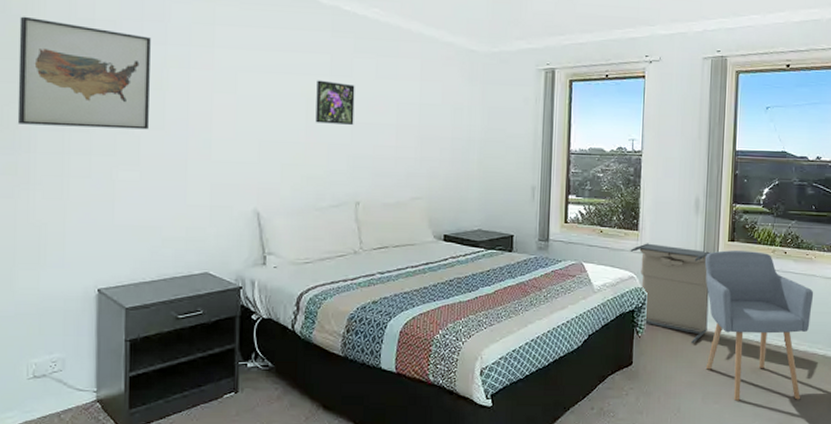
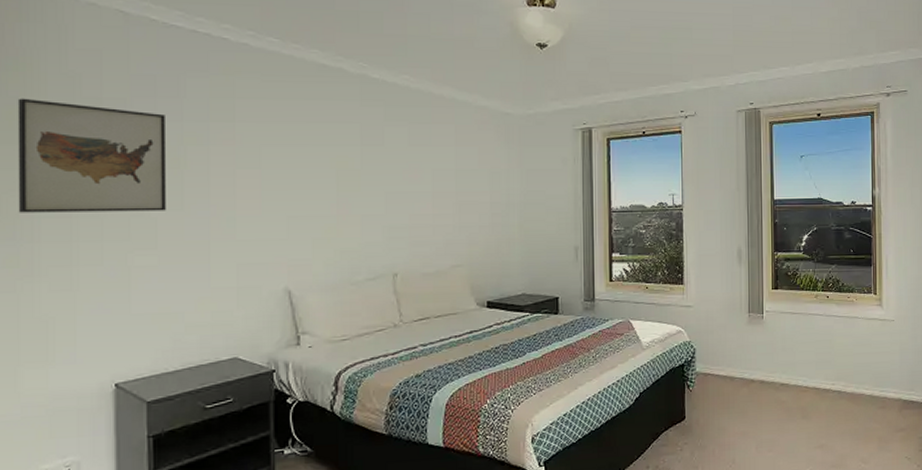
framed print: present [315,80,355,125] -> none [347,151,388,195]
laundry hamper: present [630,243,711,344] -> none [676,296,757,394]
chair: present [704,250,814,402] -> none [750,297,858,449]

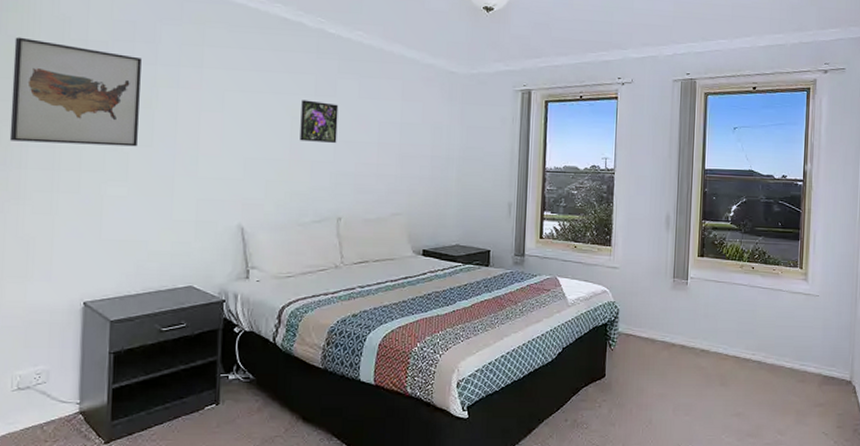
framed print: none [347,151,388,195] -> present [300,100,339,143]

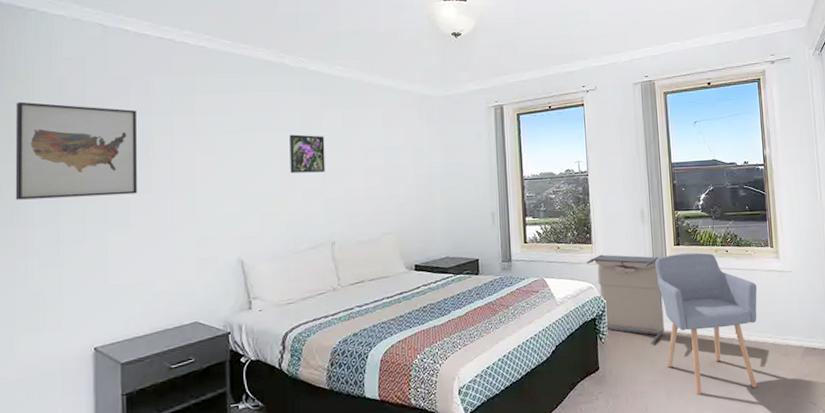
laundry hamper: none [603,258,681,357] -> present [586,254,664,345]
chair: none [675,265,781,414] -> present [654,252,758,396]

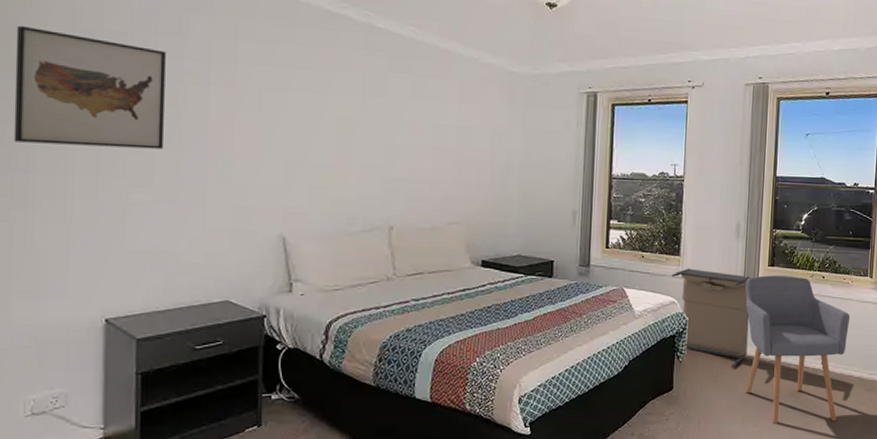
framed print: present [289,134,325,173] -> none [346,100,389,147]

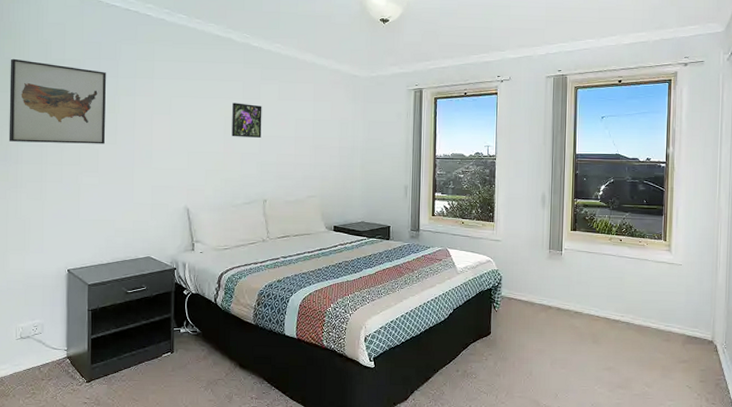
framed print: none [346,100,389,147] -> present [232,102,262,138]
laundry hamper: present [671,268,751,368] -> none [487,232,556,318]
chair: present [744,275,851,425] -> none [550,238,647,368]

